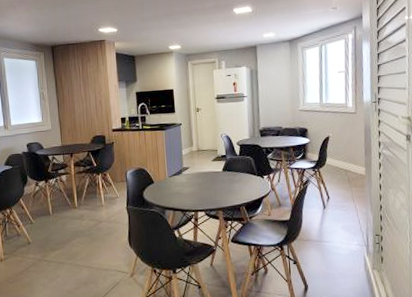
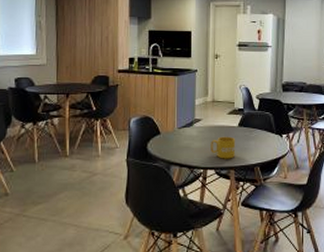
mug: none [199,181,222,202] -> present [211,136,236,159]

